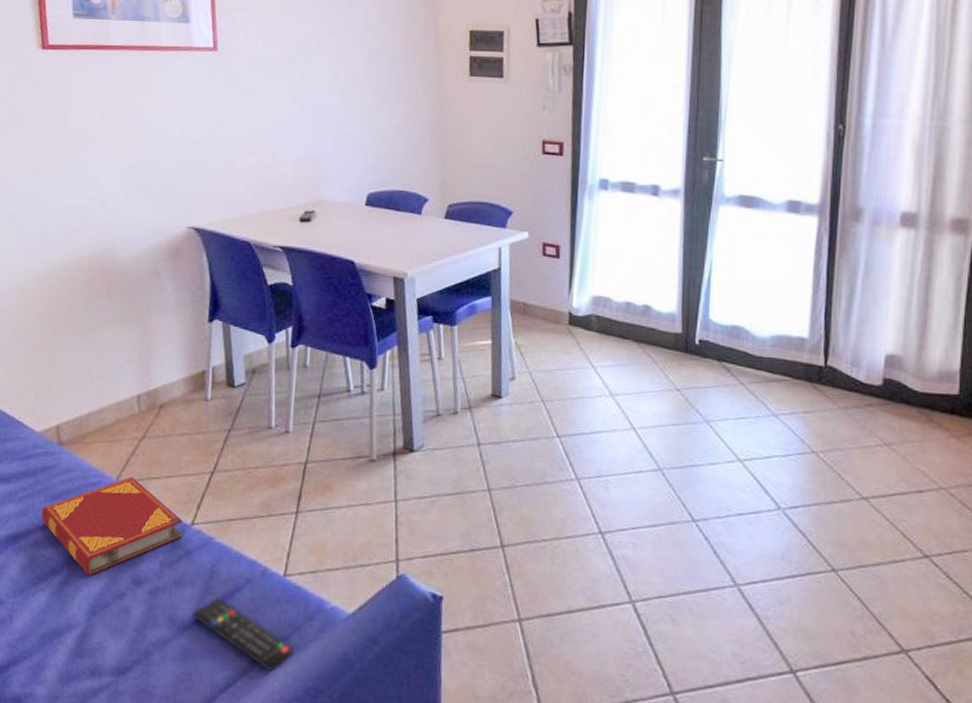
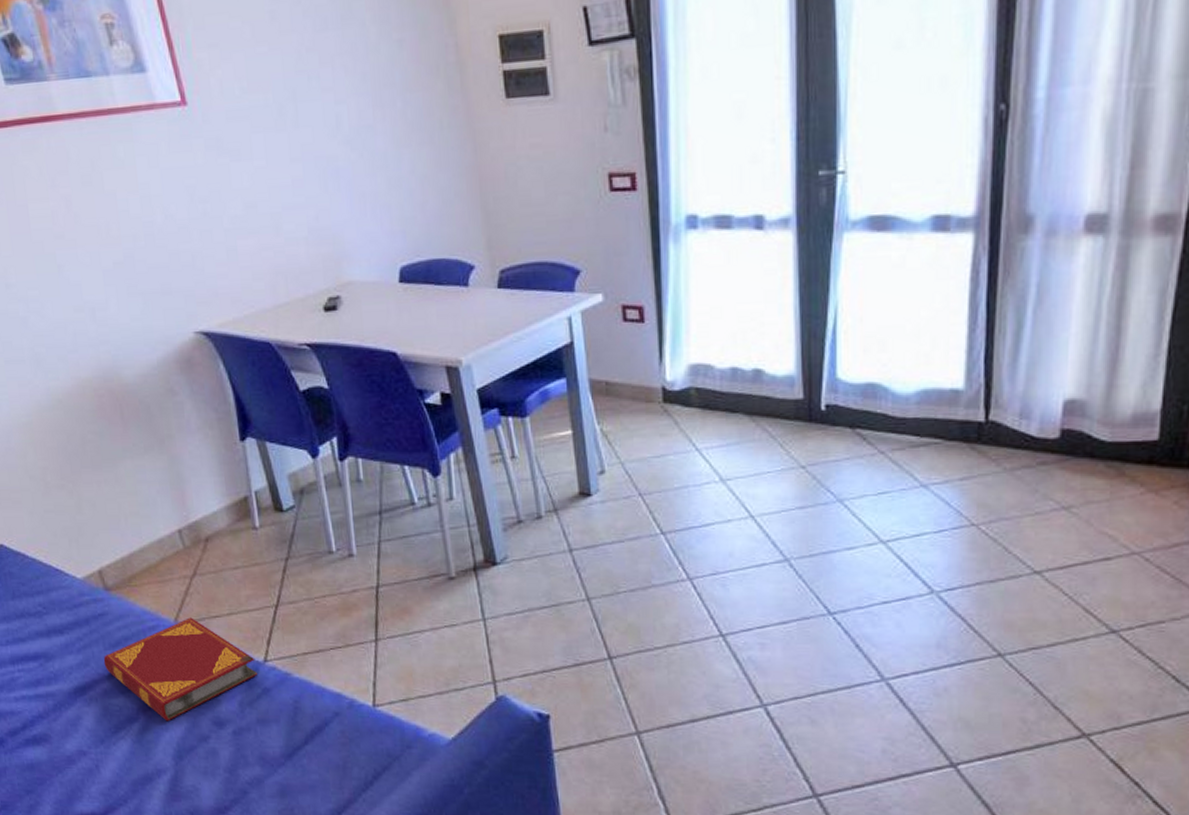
remote control: present [191,597,295,671] -> none [282,733,397,801]

